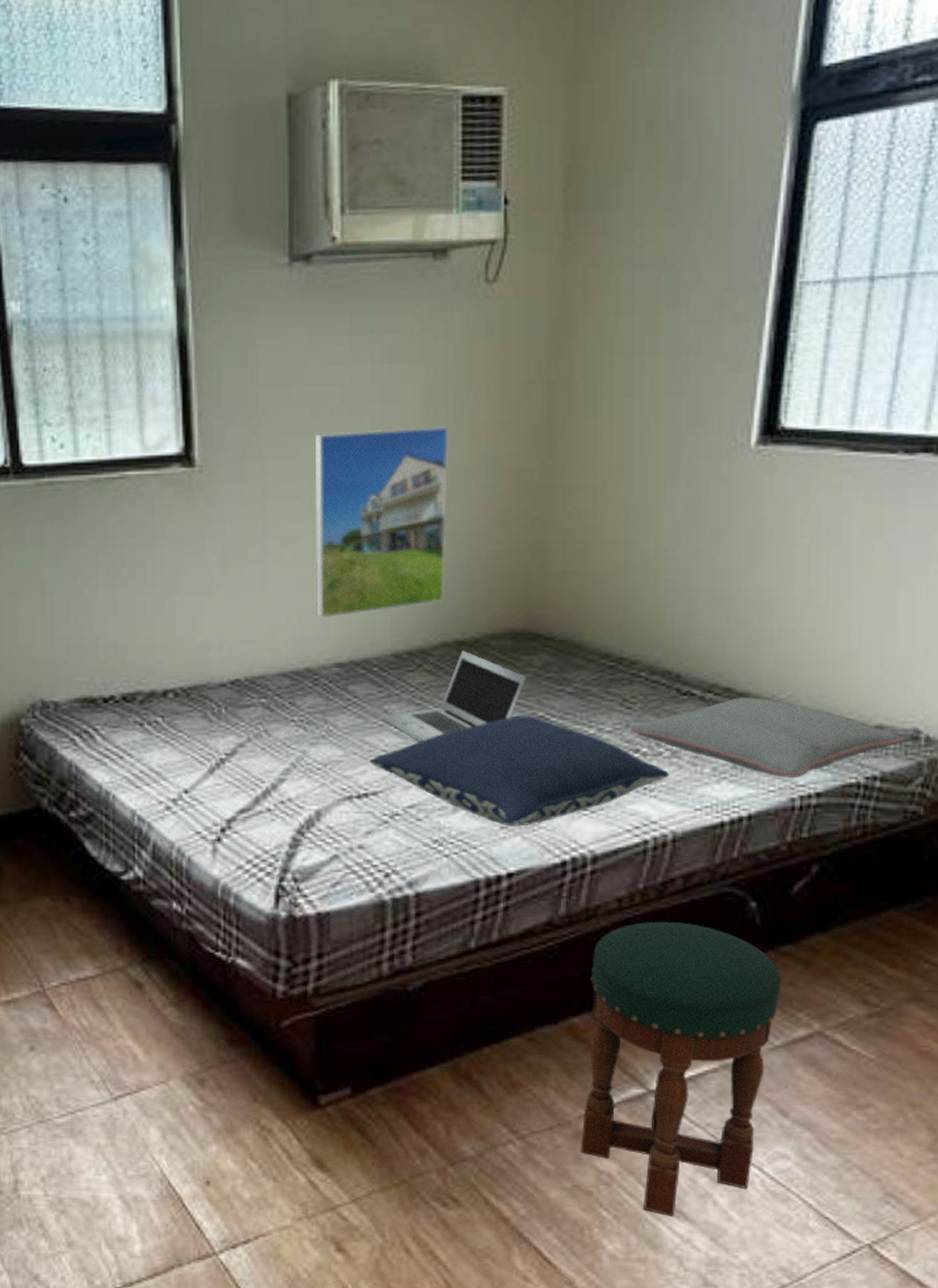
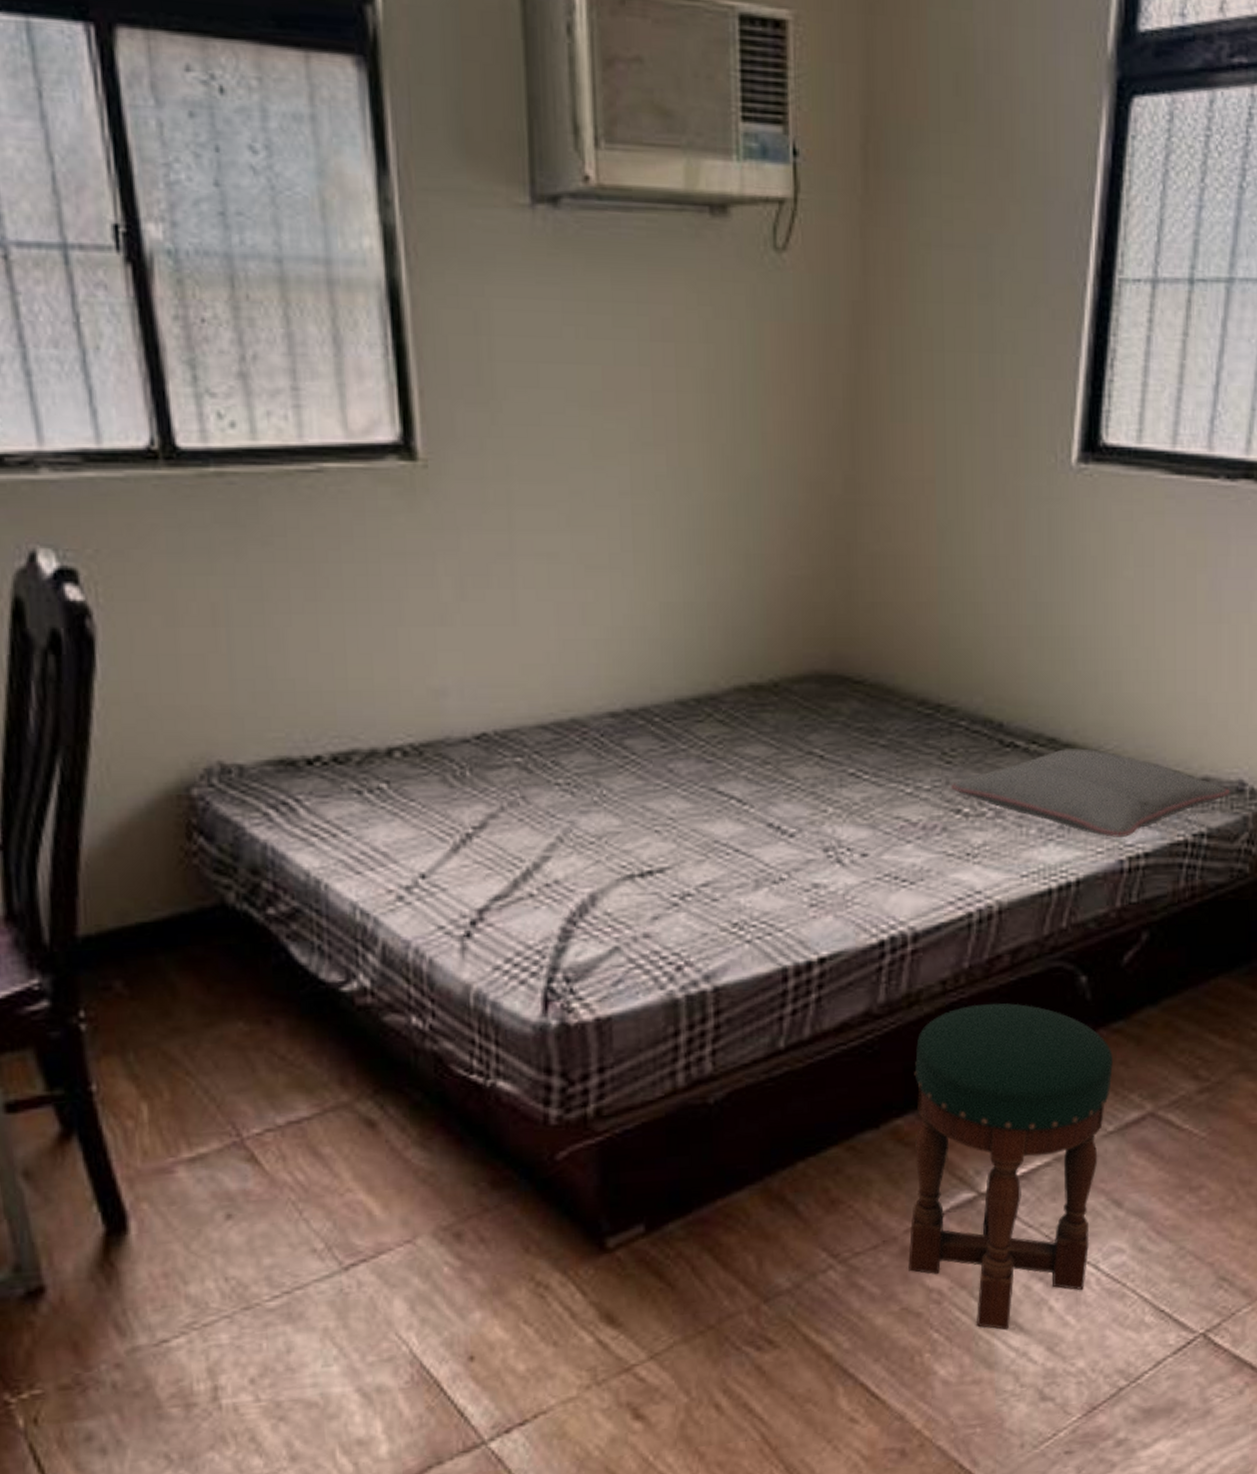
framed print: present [314,426,449,619] -> none [572,423,737,657]
pillow: present [370,715,670,827] -> none [653,773,994,904]
laptop: present [383,650,527,742] -> none [668,696,835,807]

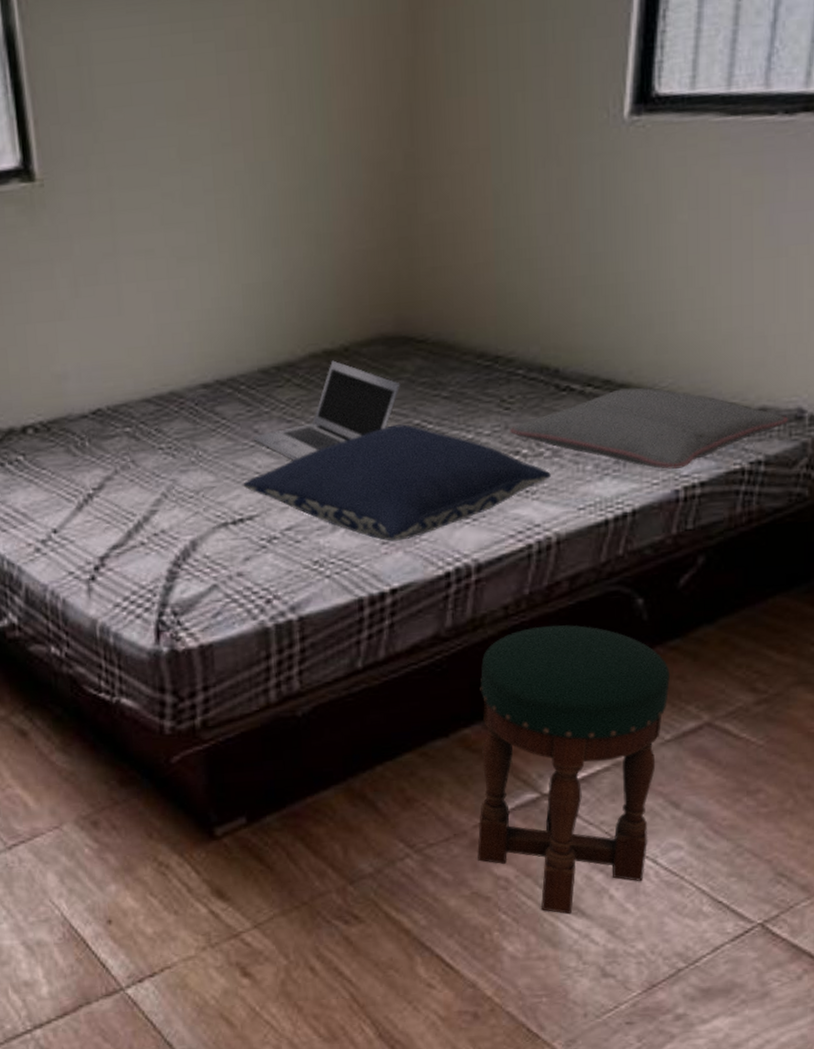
pillow: none [653,773,994,904] -> present [243,424,552,541]
laptop: none [668,696,835,807] -> present [254,360,401,461]

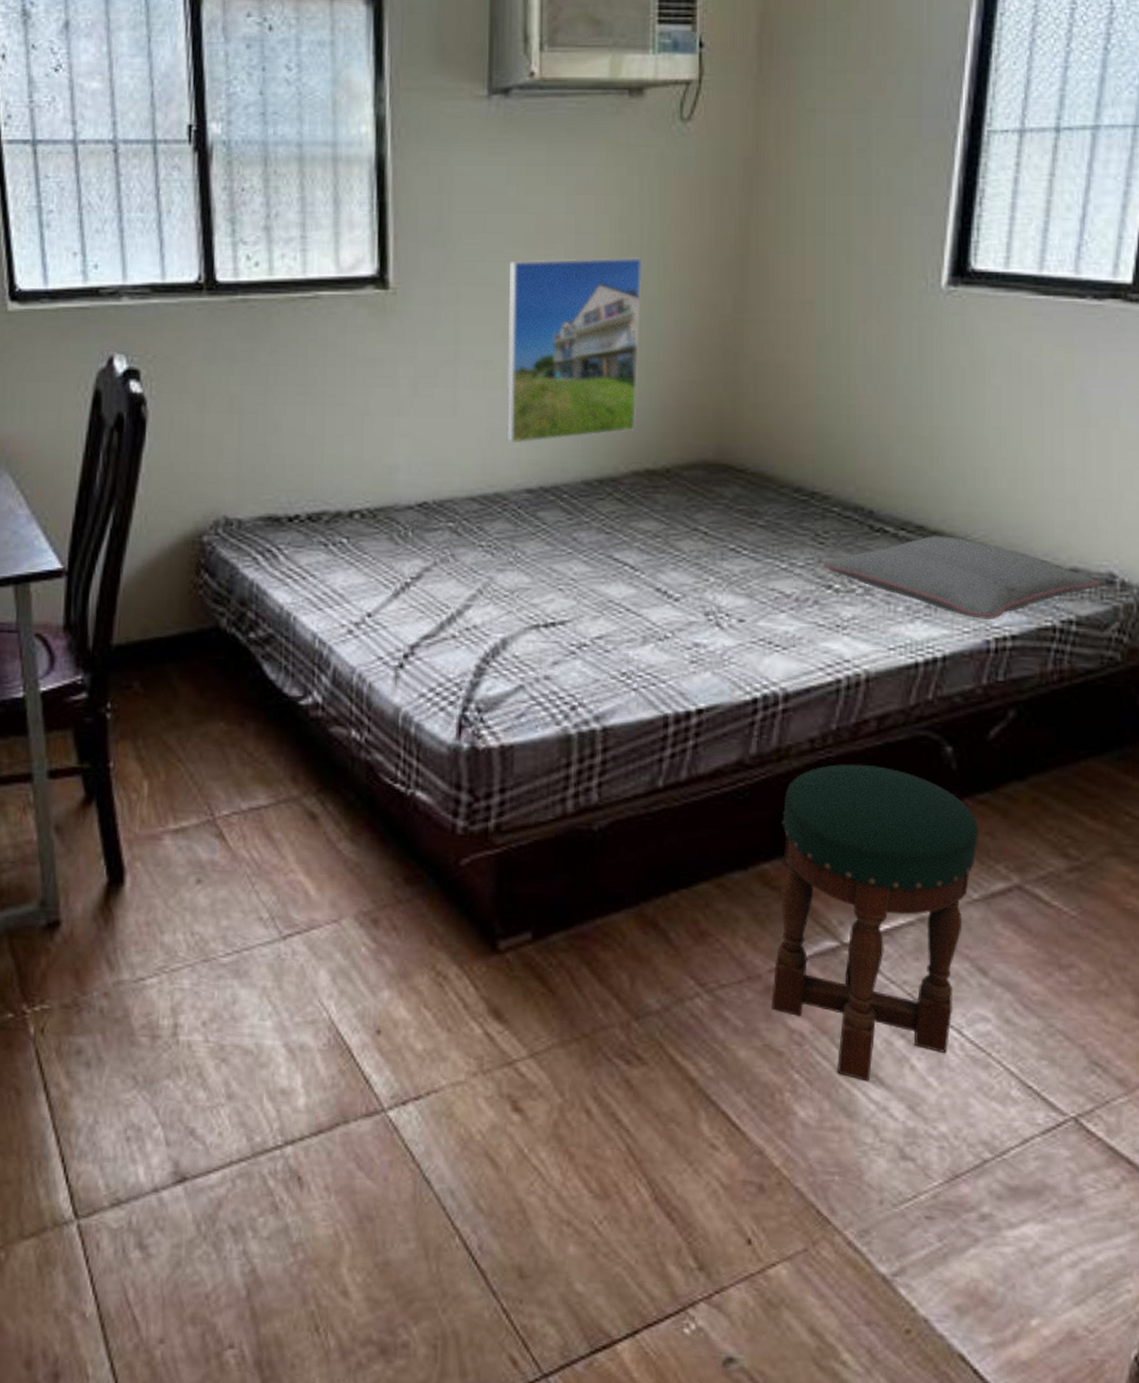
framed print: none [162,117,310,337] -> present [506,257,643,443]
pillow: present [243,424,552,541] -> none [558,547,863,661]
laptop: present [254,360,401,461] -> none [572,480,718,571]

